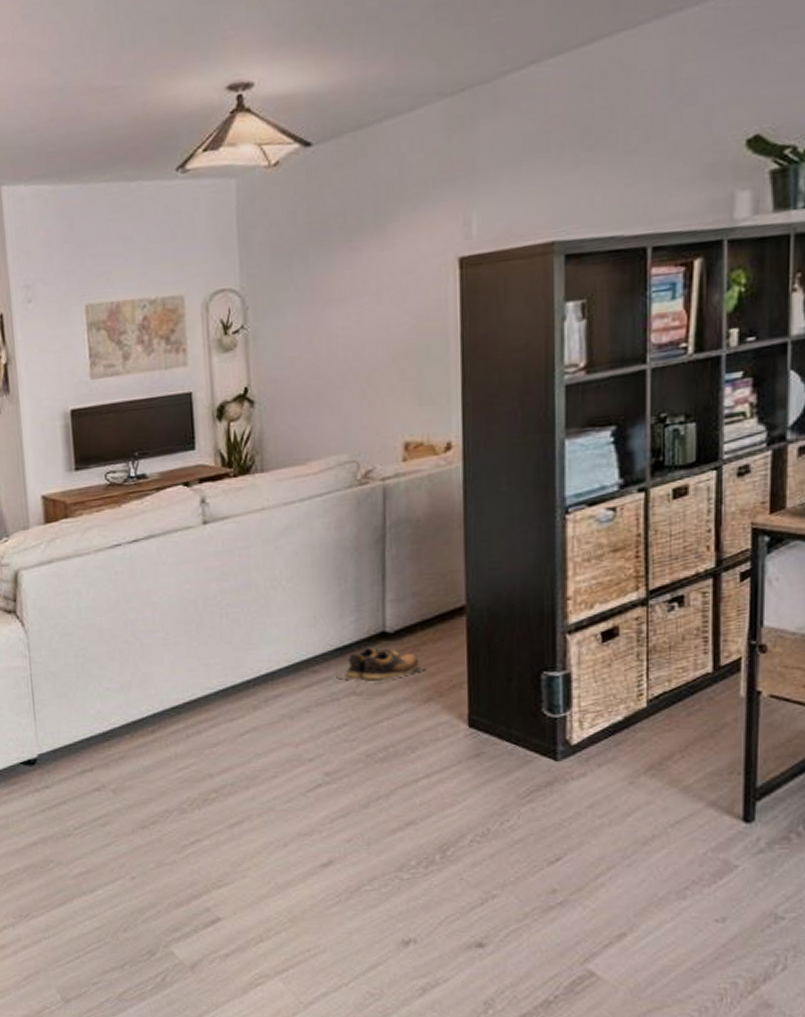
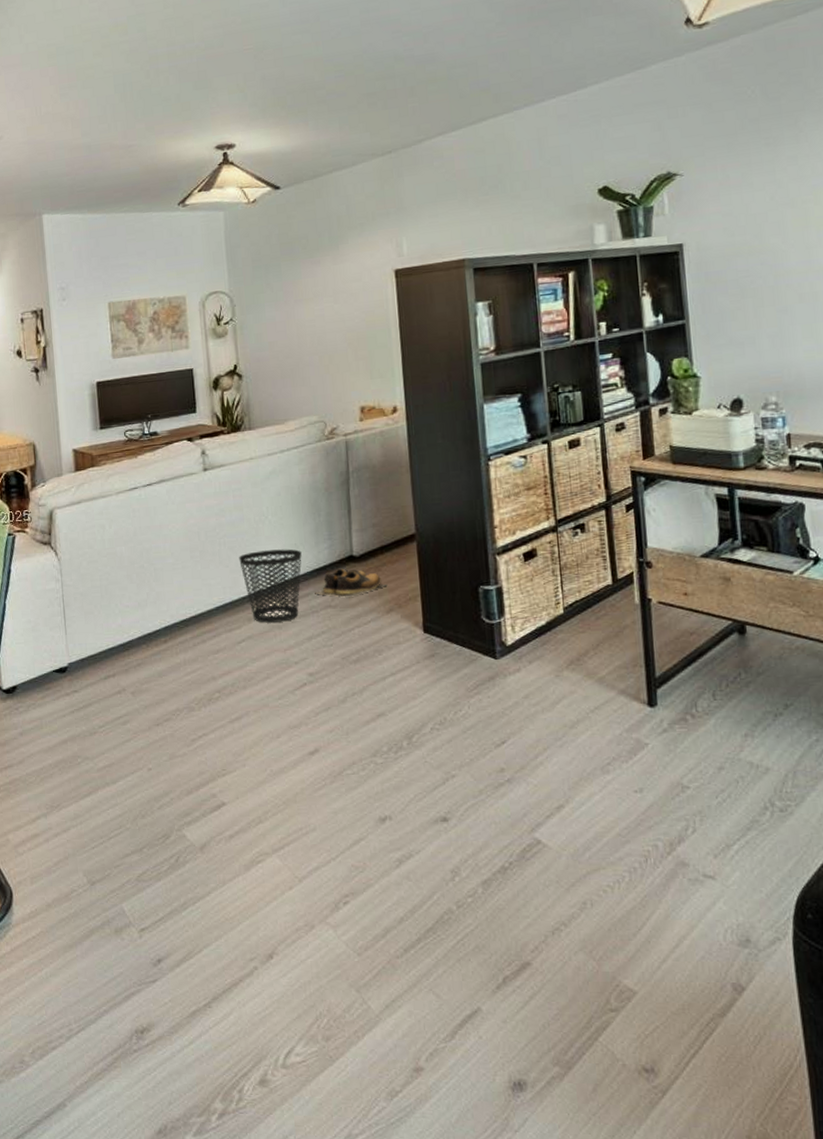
wastebasket: none [244,622,322,712] -> present [239,549,302,623]

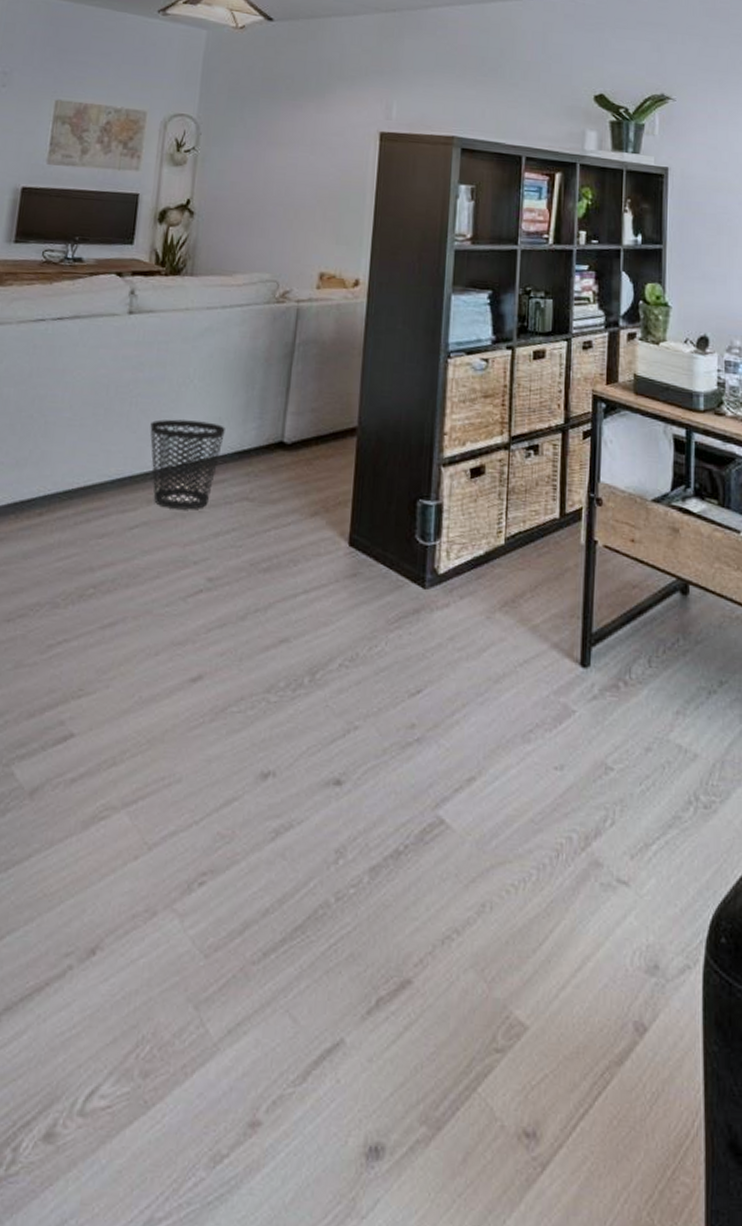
shoes: present [315,568,388,597] -> none [232,454,317,491]

